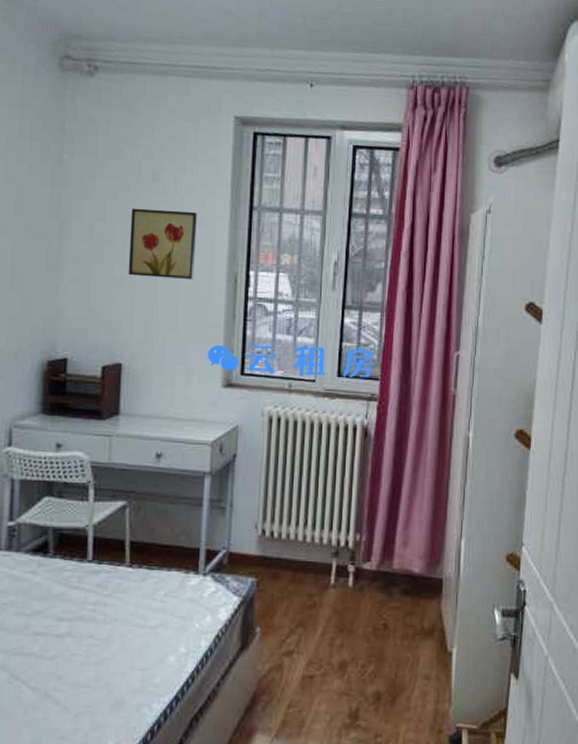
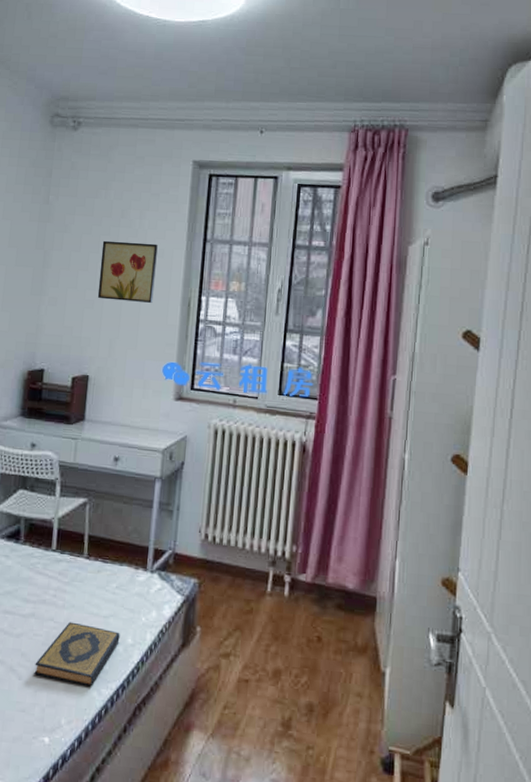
hardback book: none [73,637,171,703] -> present [34,622,120,687]

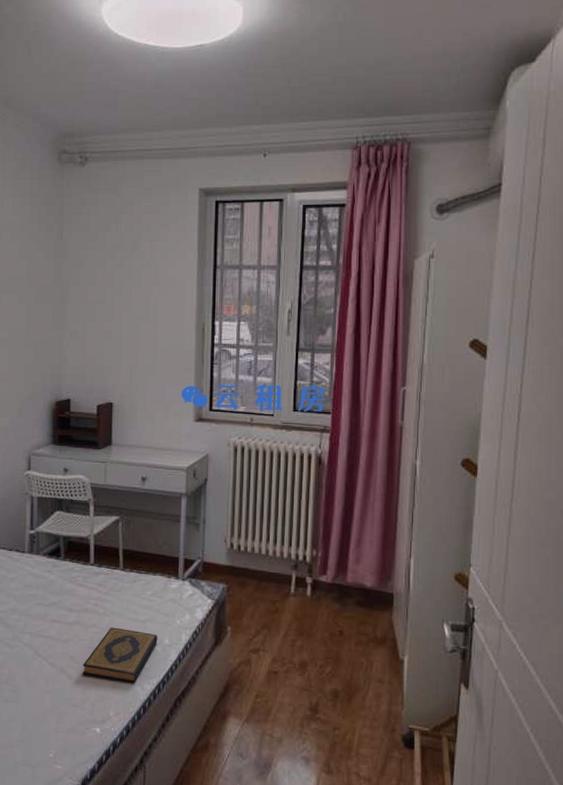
wall art: present [97,240,158,303] -> none [115,273,170,330]

